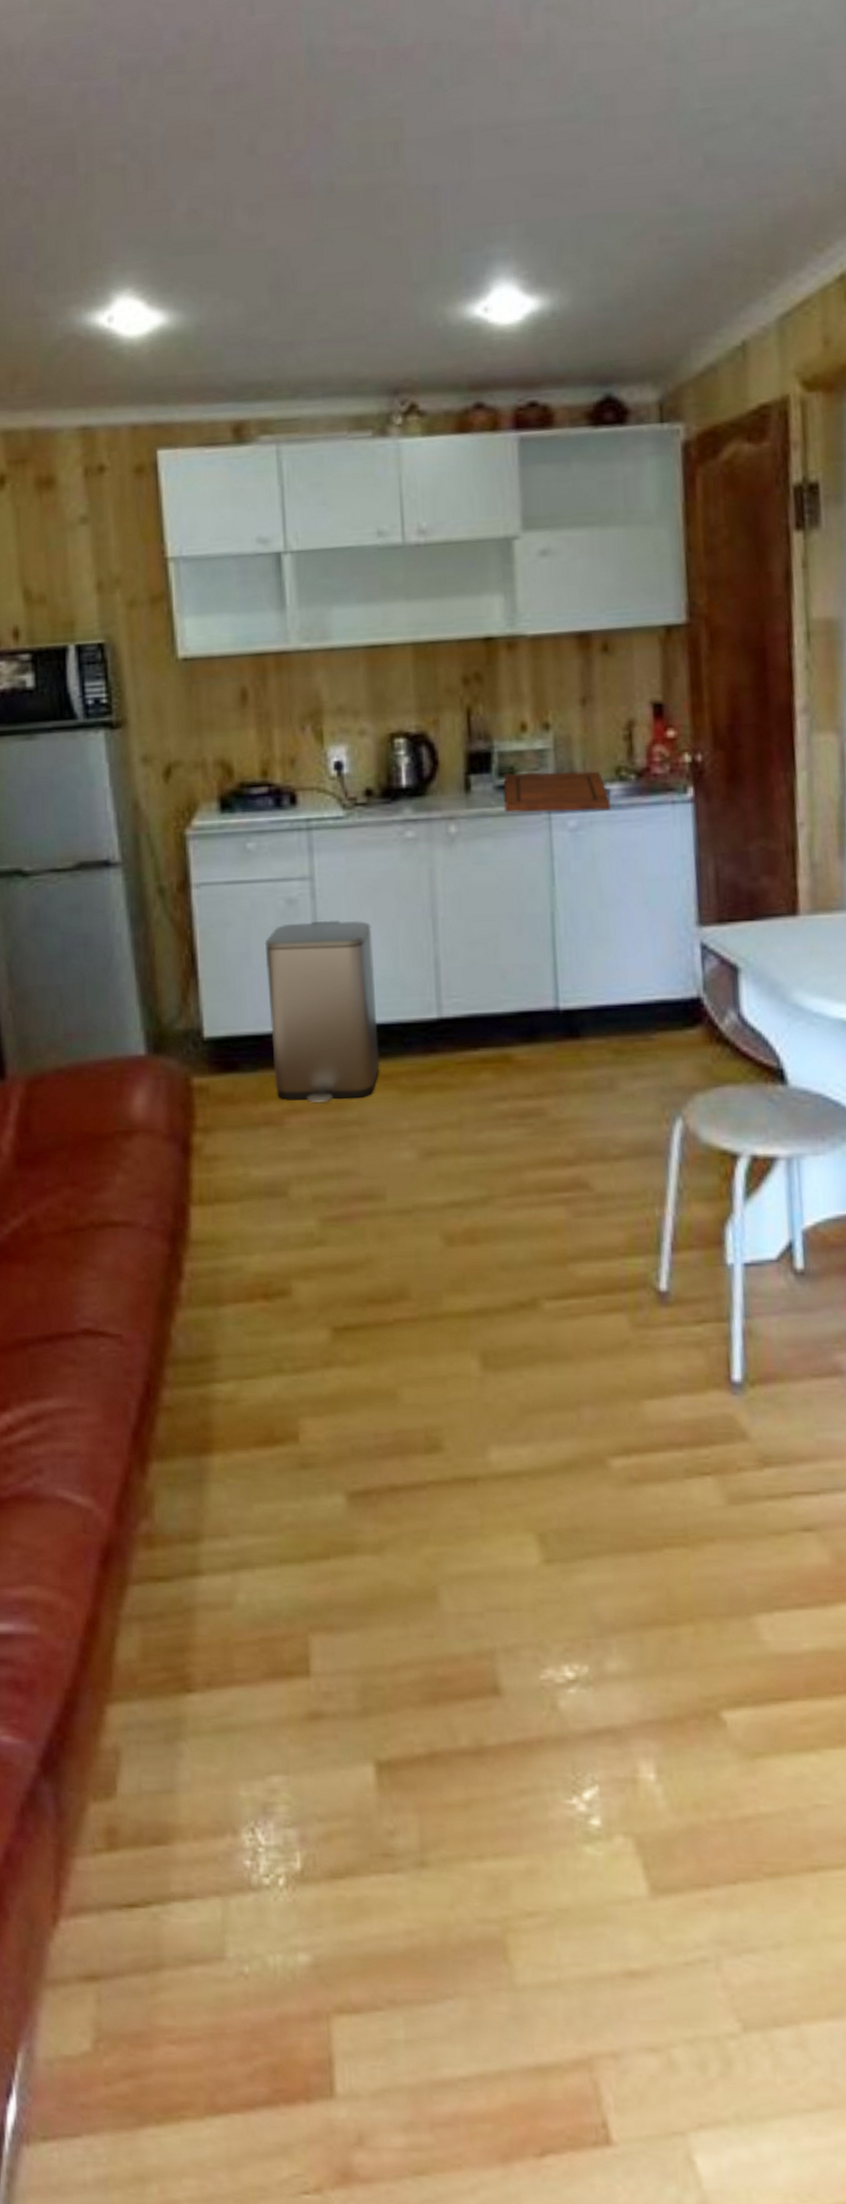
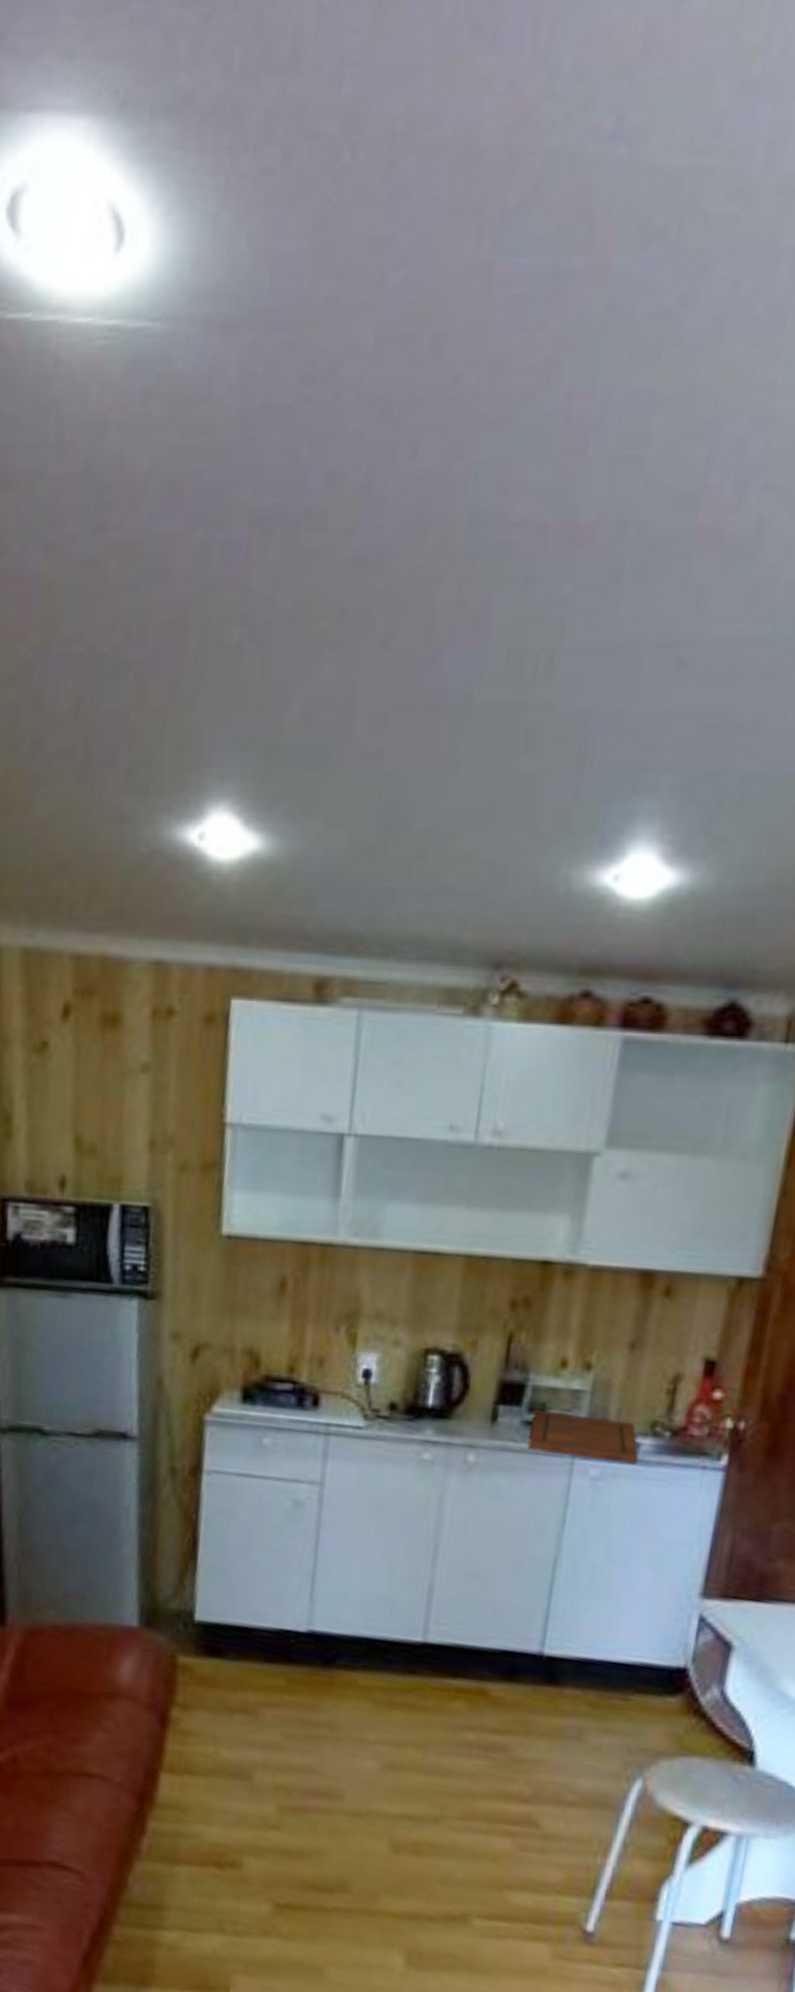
pedal bin: present [264,919,380,1104] -> none [255,1524,373,1704]

